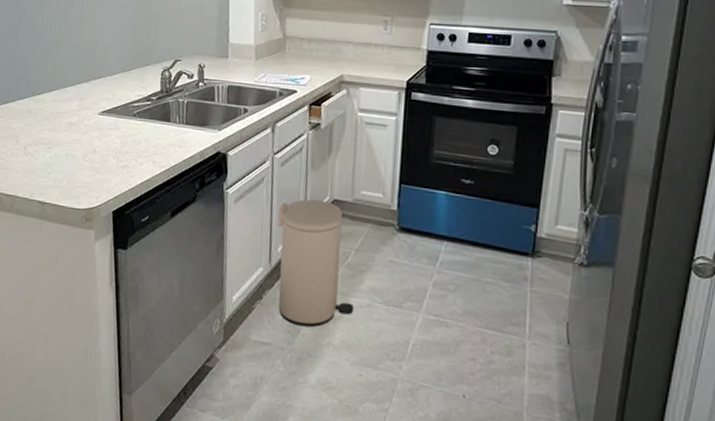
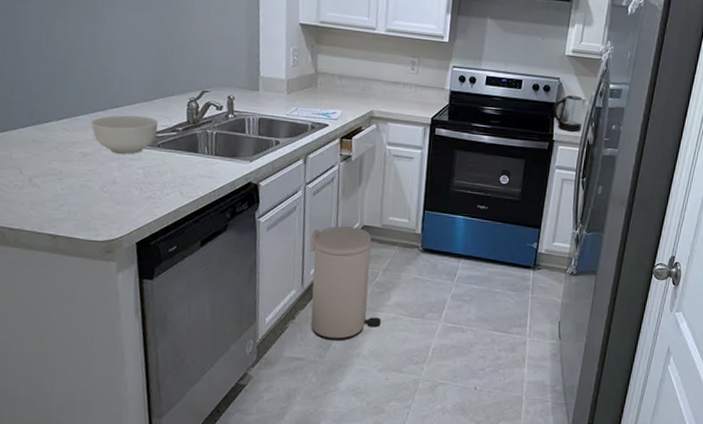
bowl: none [76,85,134,124] -> present [90,115,158,154]
kettle: none [550,50,593,93] -> present [553,94,587,132]

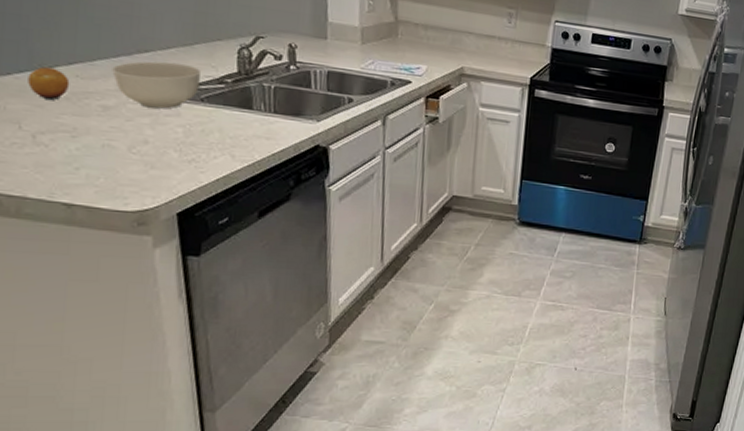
fruit: none [28,122,59,149] -> present [28,66,70,100]
pedal bin: present [310,226,381,341] -> none [390,196,472,322]
kettle: present [553,94,587,132] -> none [663,57,700,98]

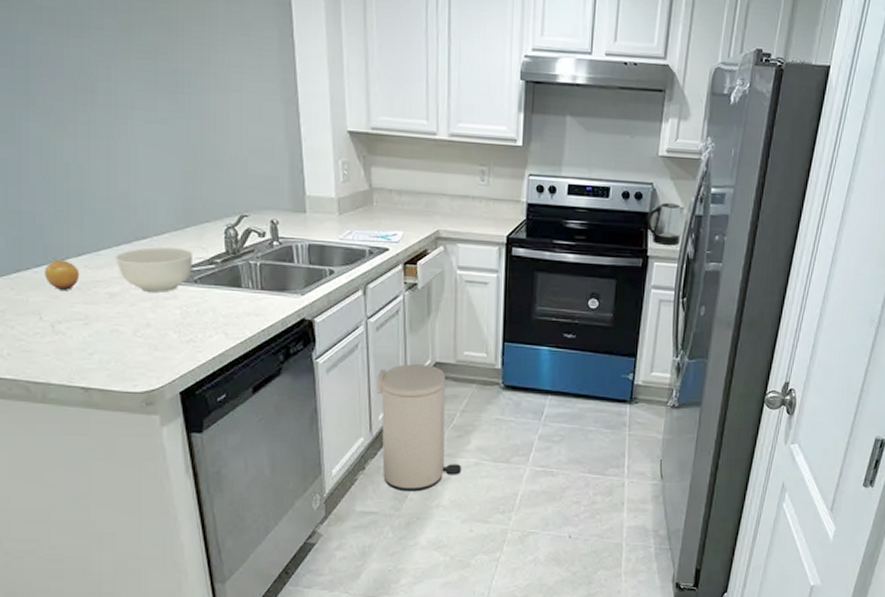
pedal bin: none [390,196,472,322] -> present [376,364,461,492]
kettle: none [663,57,700,98] -> present [646,202,686,245]

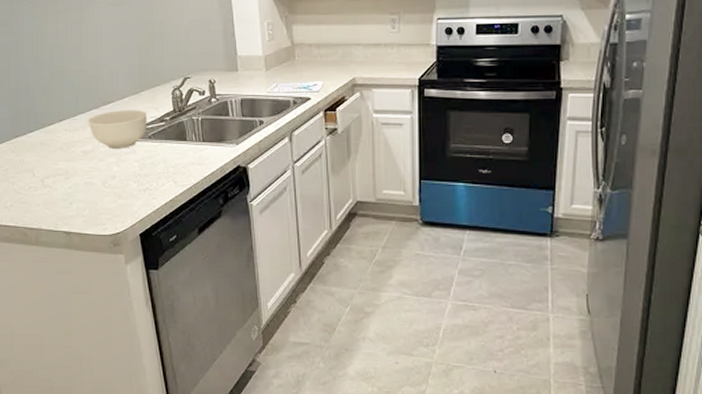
fruit: present [45,260,80,290] -> none [36,126,62,150]
pedal bin: present [376,364,461,492] -> none [304,204,385,324]
kettle: present [646,202,686,245] -> none [558,33,599,75]

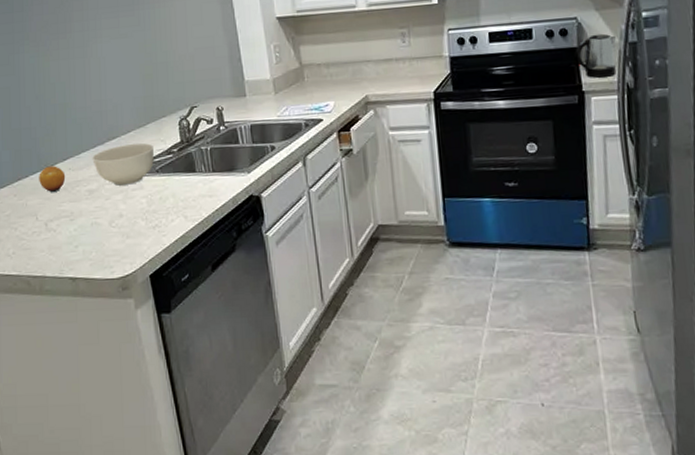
fruit: none [36,126,62,150] -> present [39,165,66,192]
kettle: none [558,33,599,75] -> present [575,33,617,78]

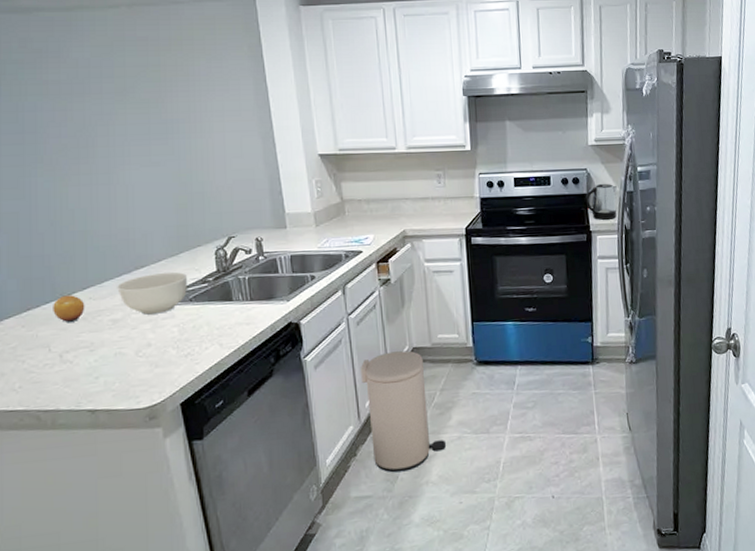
pedal bin: none [323,228,416,362] -> present [361,350,446,473]

